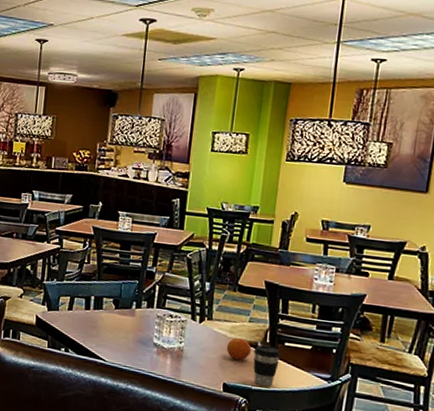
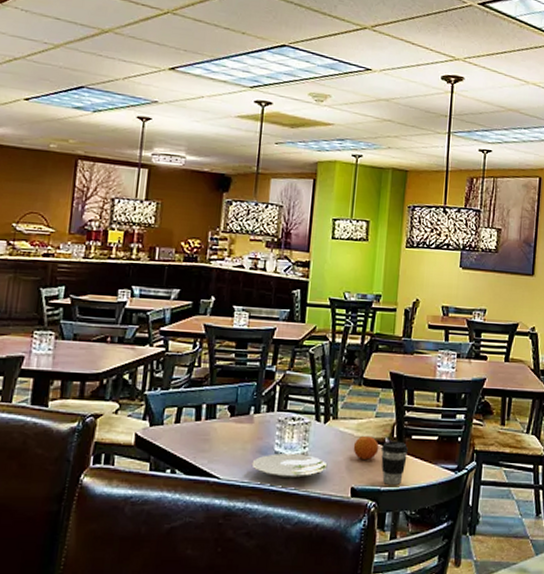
plate: none [133,345,202,369] -> present [251,454,328,479]

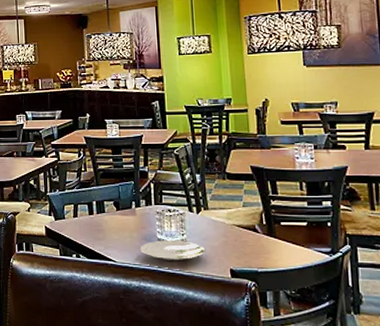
fruit: present [353,435,379,460] -> none [226,223,251,244]
coffee cup: present [380,441,408,485] -> none [252,227,279,267]

